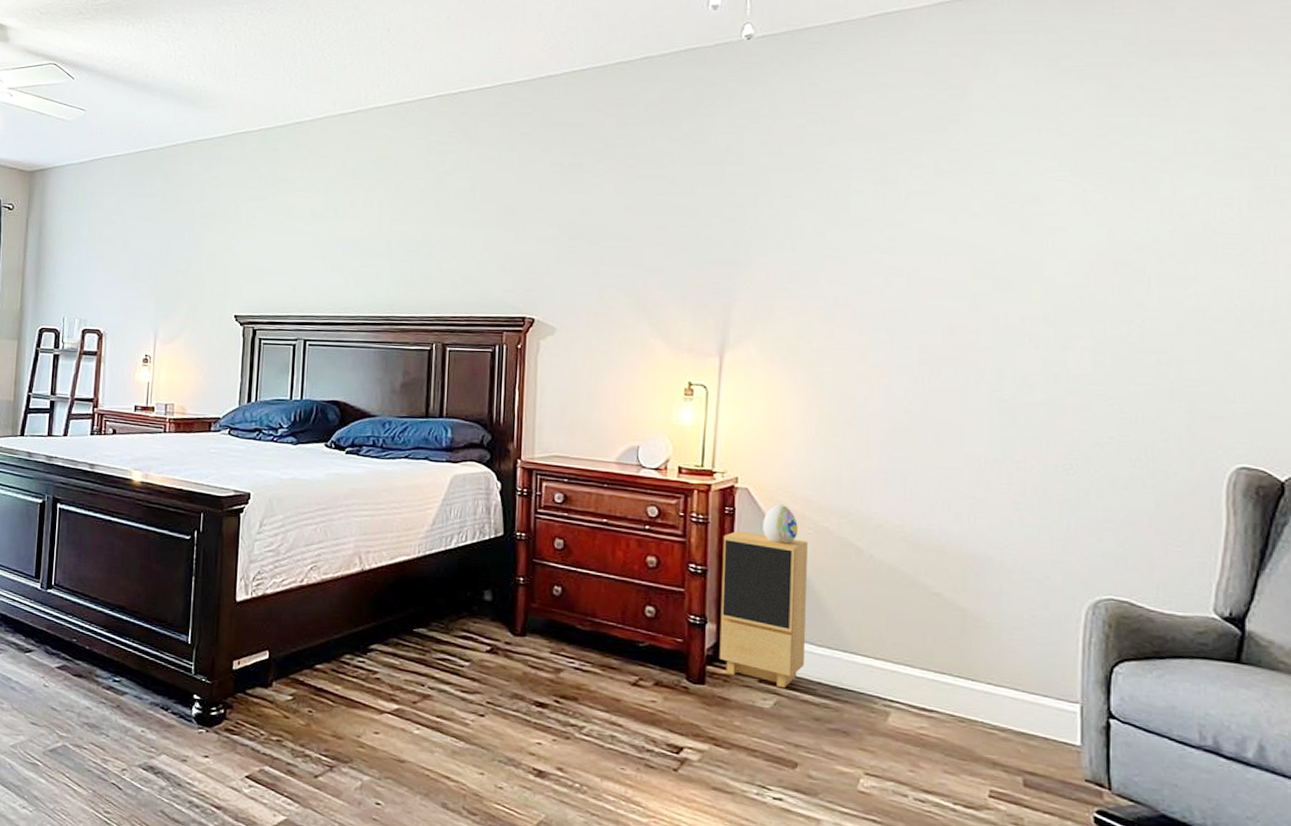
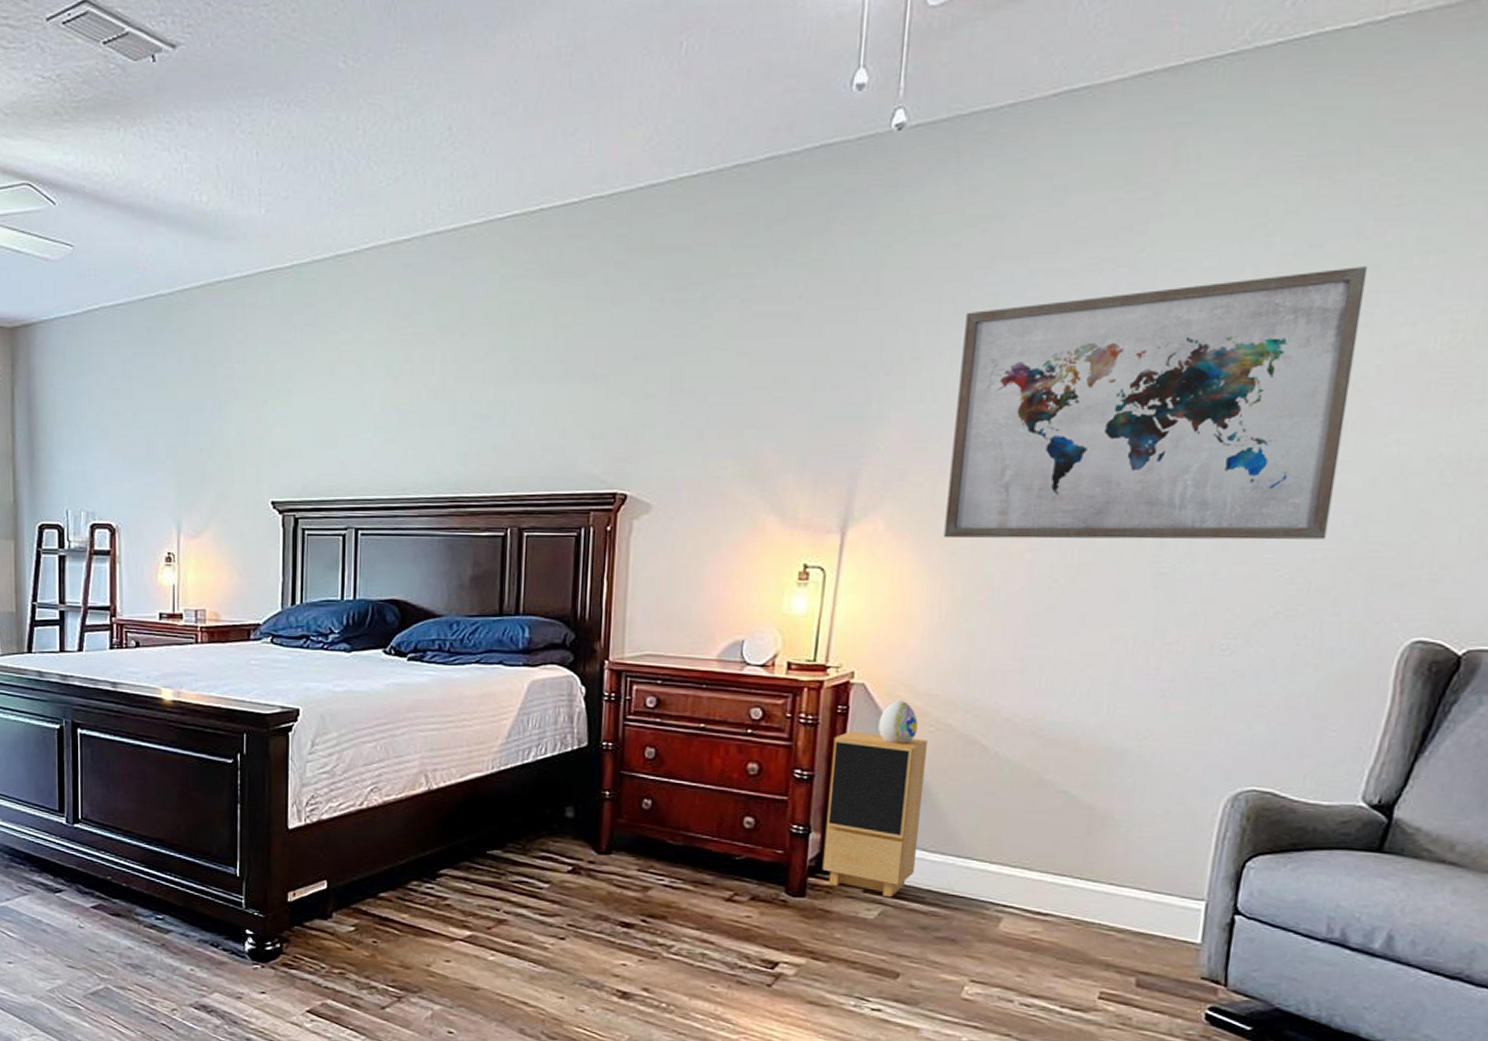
wall art: none [809,152,1149,375] -> present [944,267,1368,540]

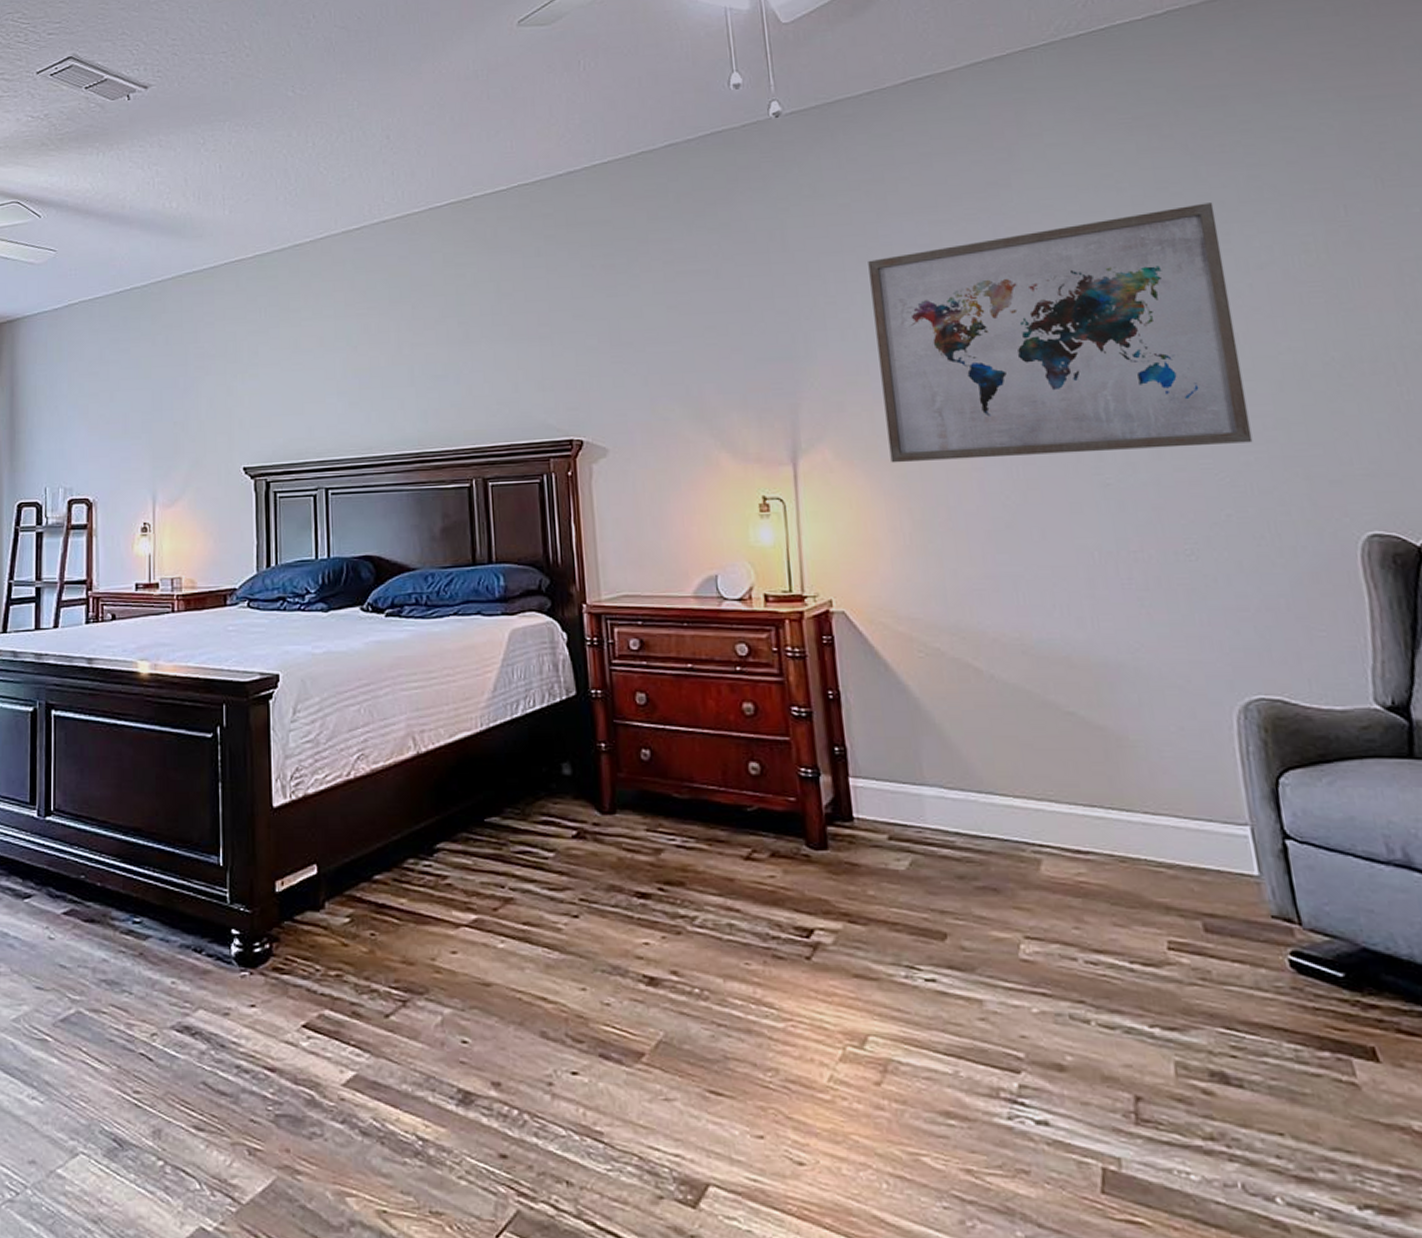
speaker: present [822,730,927,898] -> none [825,661,938,844]
decorative egg: present [878,701,918,745] -> none [866,627,907,673]

